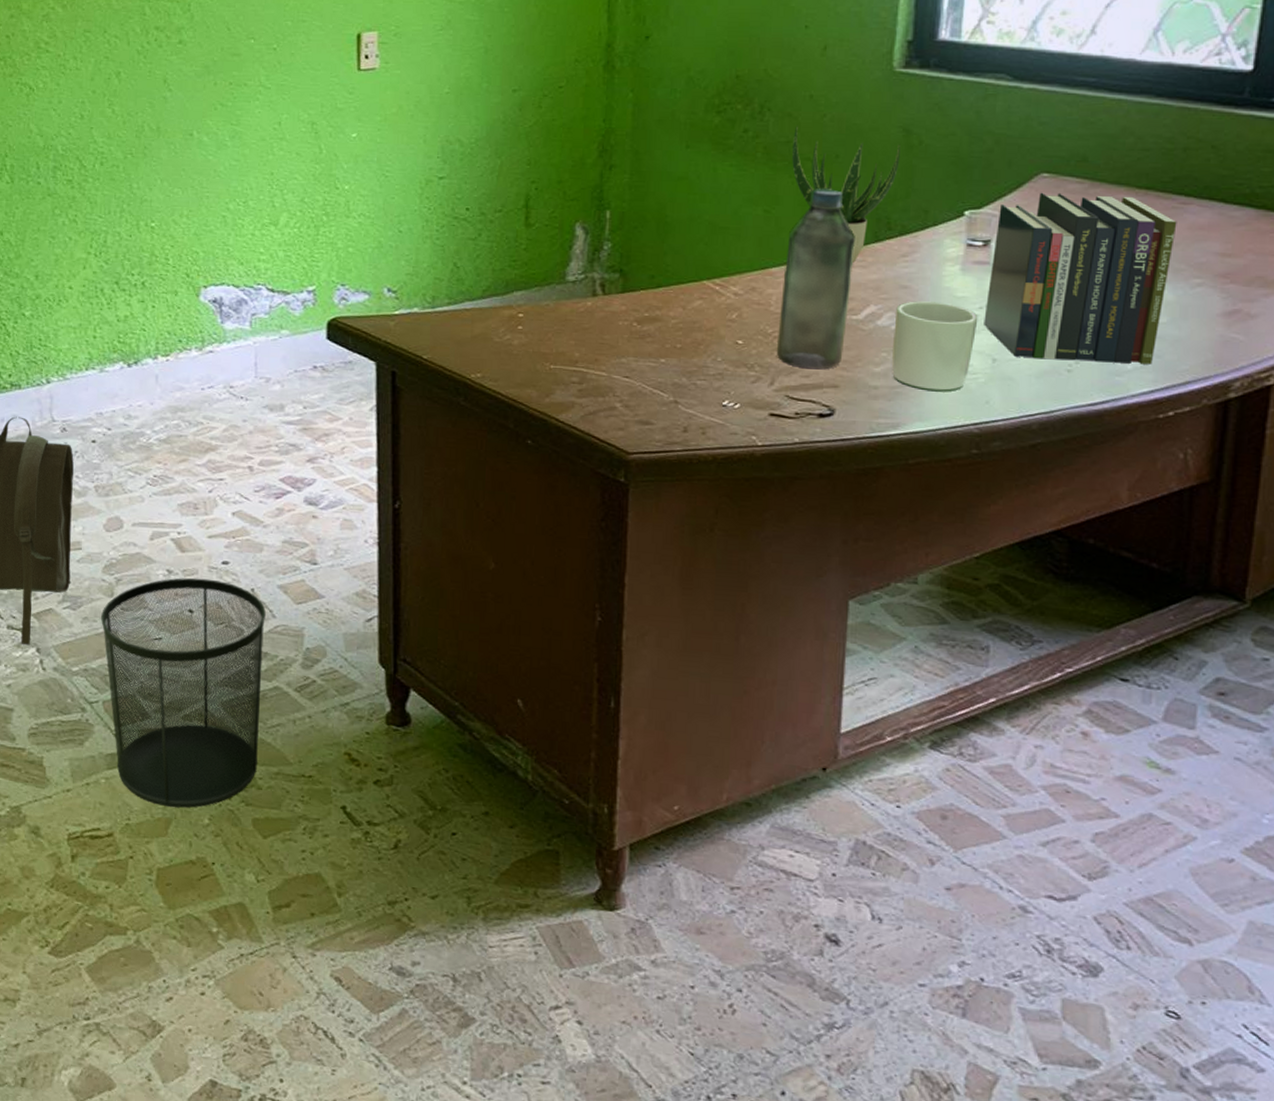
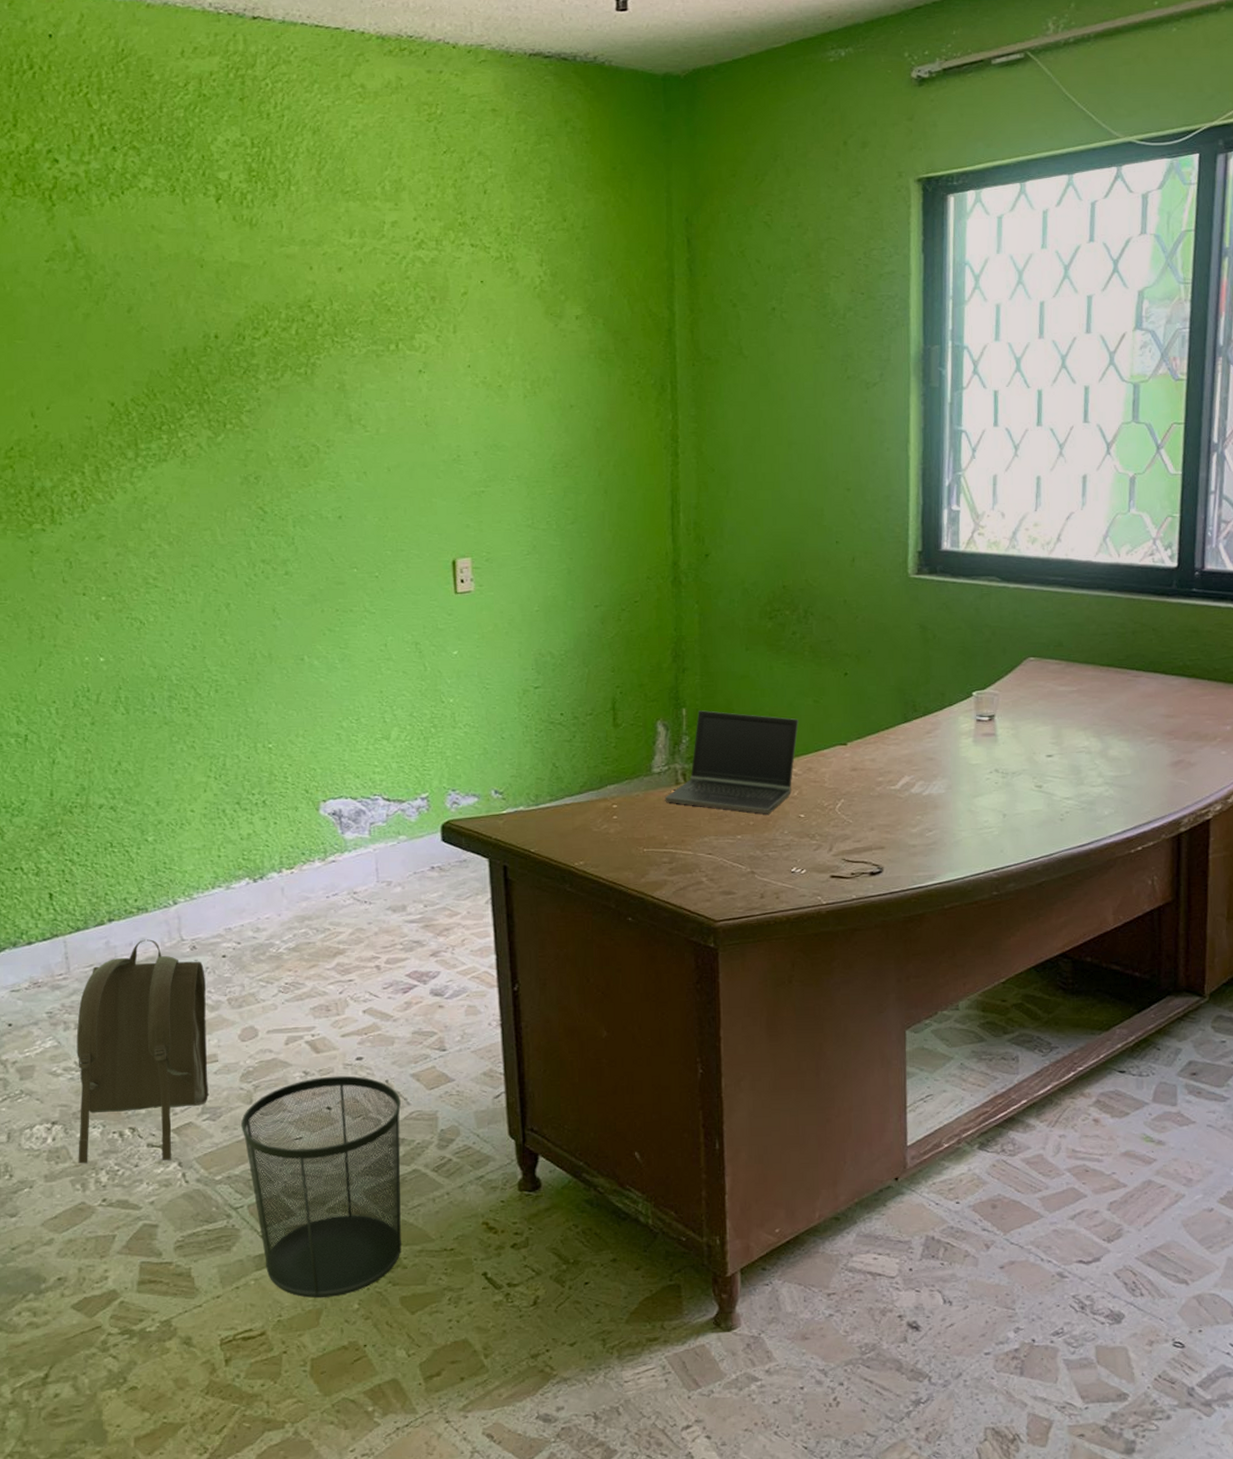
laptop computer: none [578,214,744,337] -> present [665,710,799,814]
water bottle: present [776,188,856,370] -> none [832,679,890,835]
potted plant: present [792,126,900,263] -> none [833,627,919,741]
mug: present [891,301,978,392] -> none [924,770,990,846]
books: present [984,192,1177,365] -> none [994,673,1132,812]

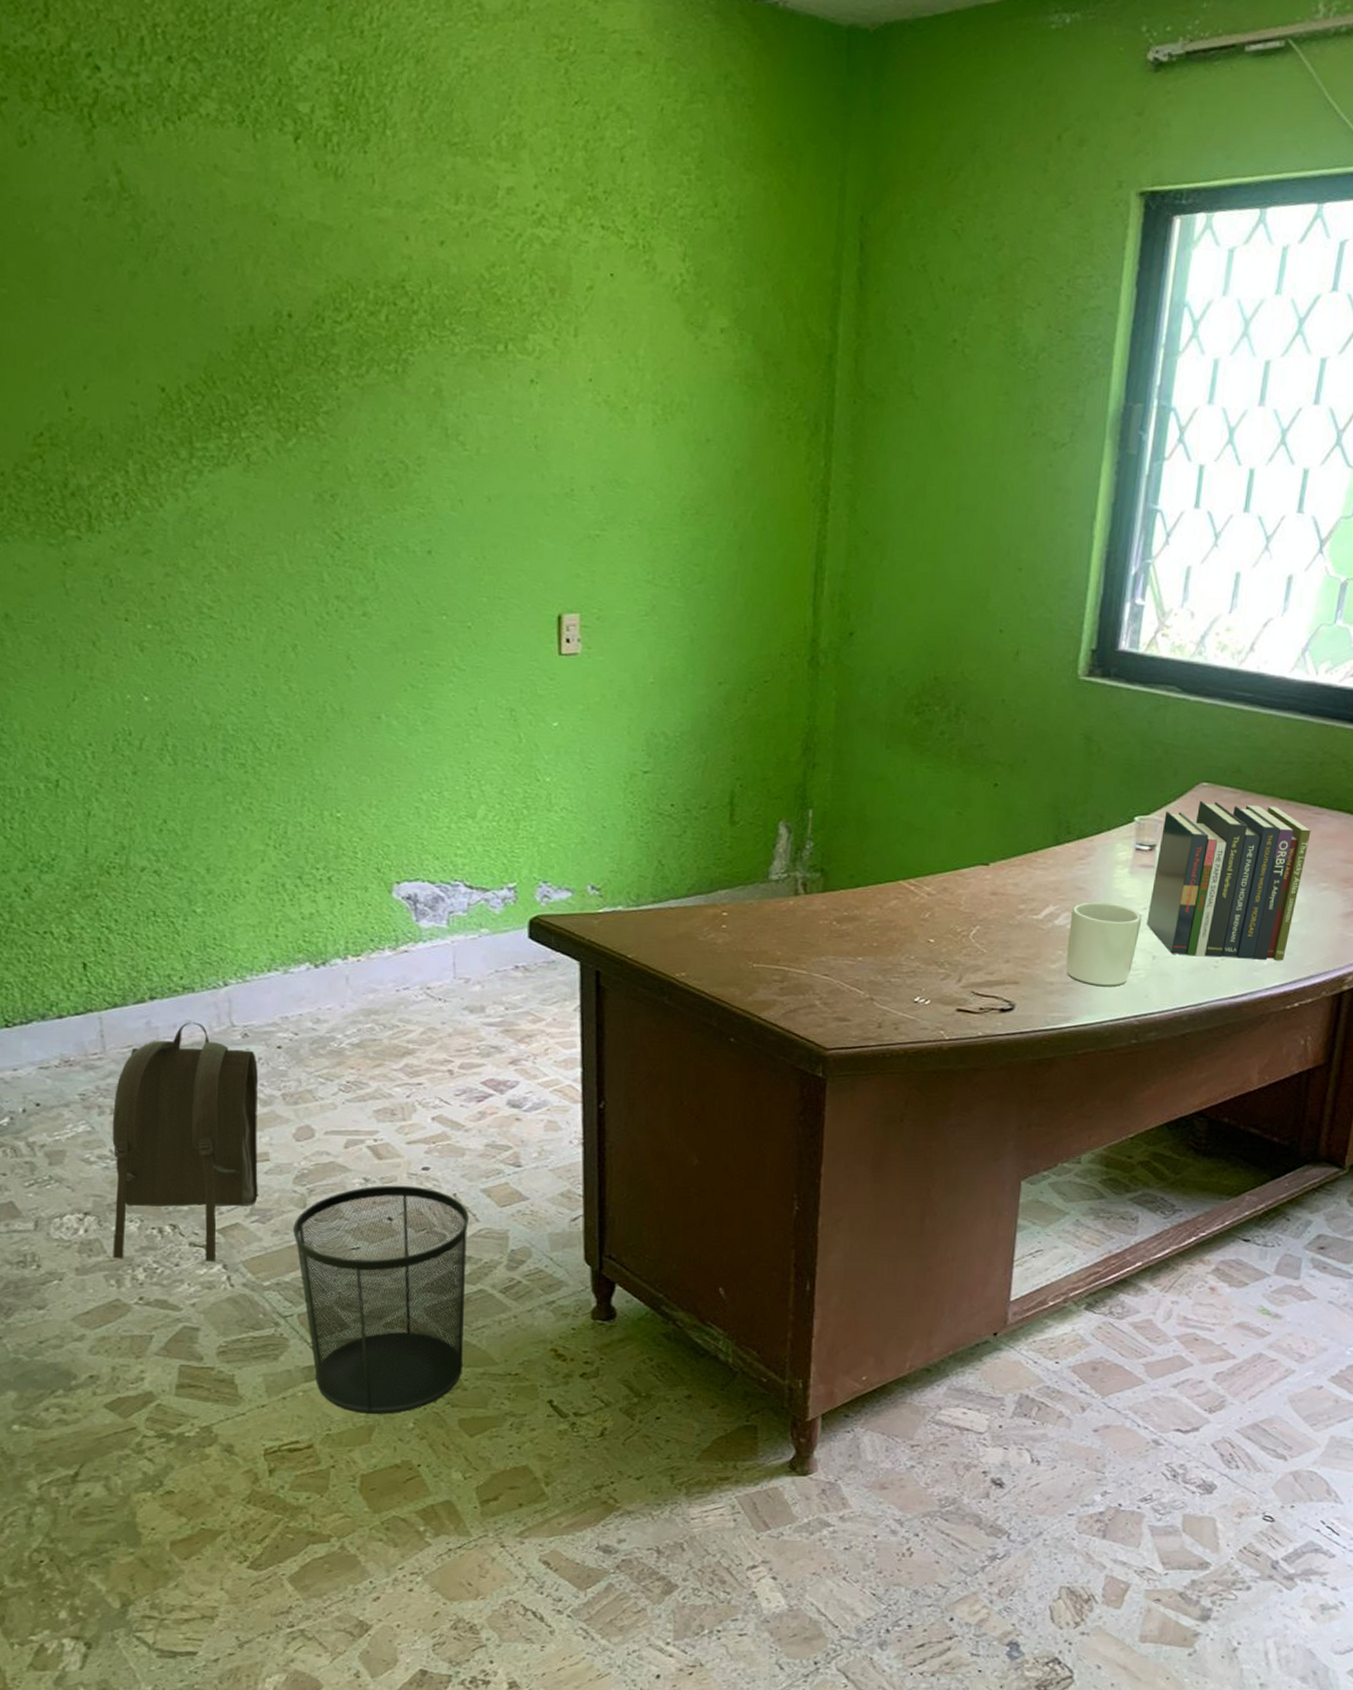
laptop computer: present [665,710,799,814] -> none [781,813,938,936]
mug: none [924,770,990,846] -> present [1065,902,1142,987]
books: none [994,673,1132,812] -> present [1146,800,1311,961]

